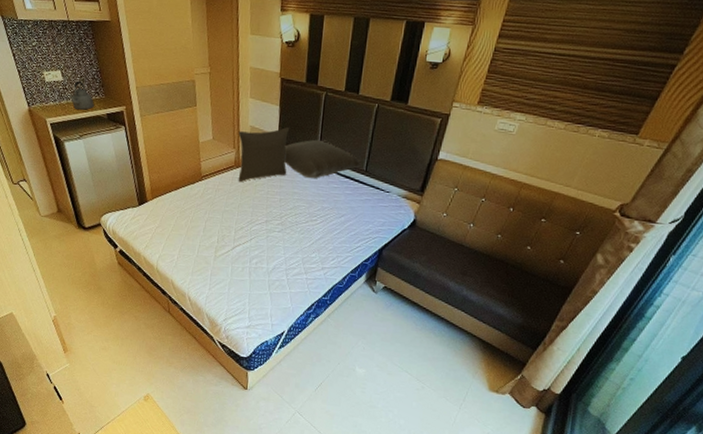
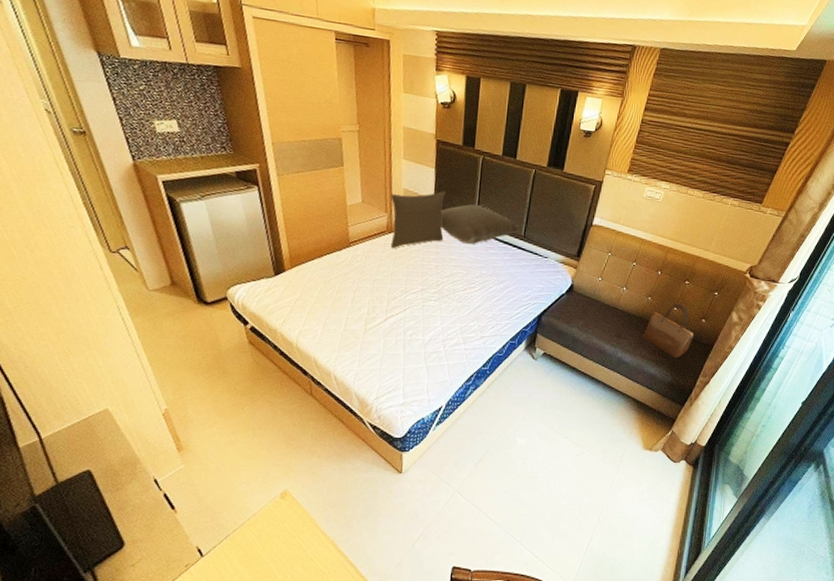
kettle: present [68,80,94,110] -> none [186,133,220,167]
handbag: none [491,242,551,300] -> present [643,304,695,358]

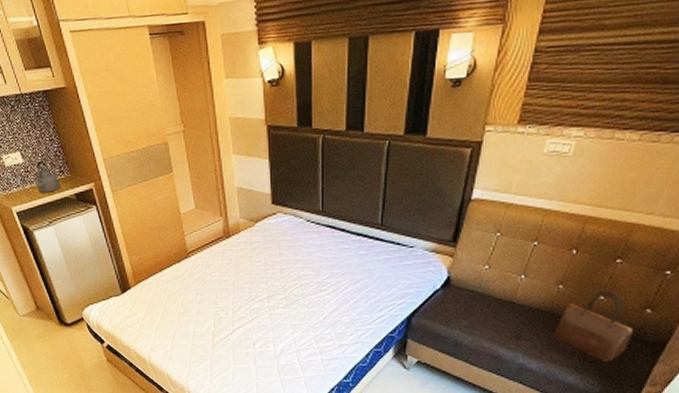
kettle: none [186,133,220,167] -> present [31,160,60,193]
pillow: present [390,190,447,248] -> none [224,182,286,254]
pillow: present [440,204,520,244] -> none [280,193,375,240]

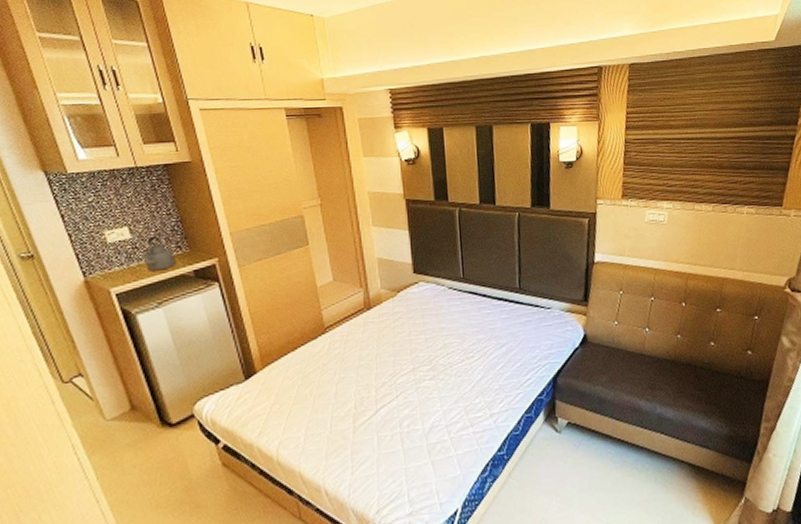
handbag: present [554,291,635,362] -> none [681,337,743,404]

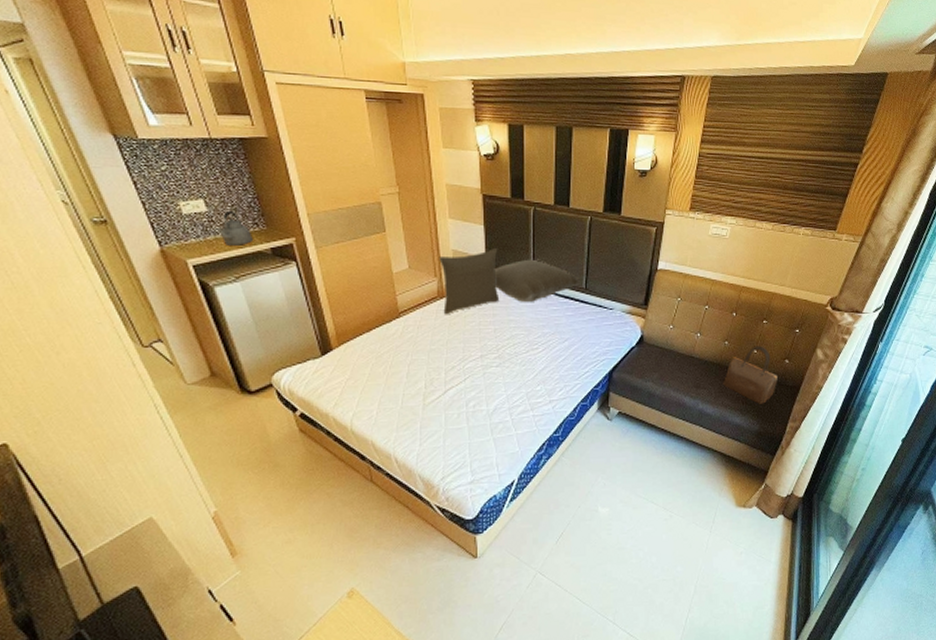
pillow: none [364,252,429,326] -> present [439,247,500,314]
pillow: none [421,261,512,308] -> present [494,259,580,302]
handbag: none [681,337,743,404] -> present [724,346,779,404]

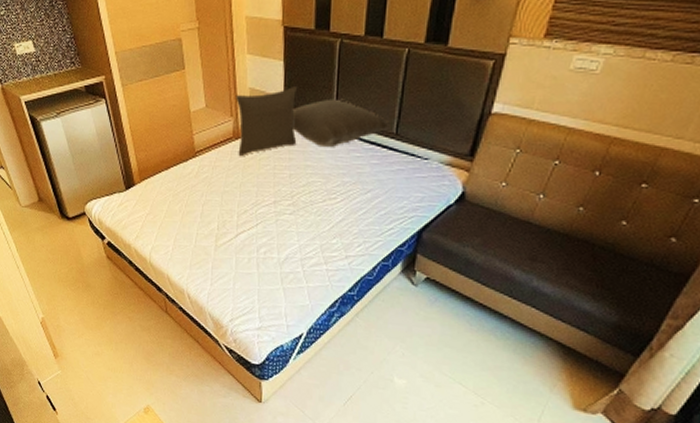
kettle: present [216,210,253,246] -> none [42,50,70,84]
handbag: present [724,346,779,404] -> none [572,216,657,291]

